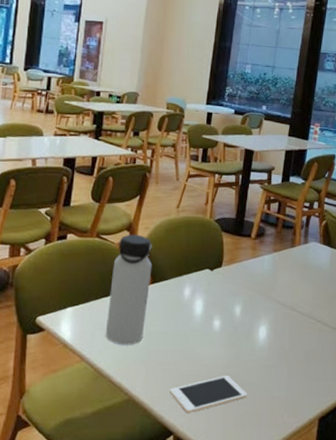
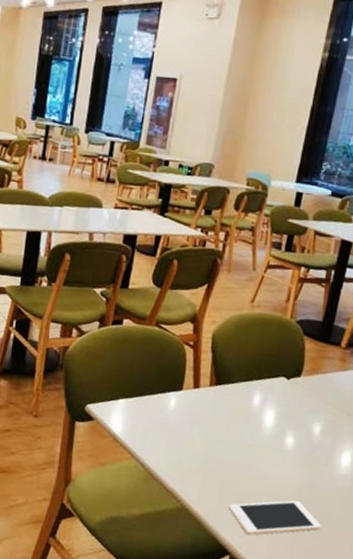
water bottle: present [105,234,152,345] -> none [159,326,219,450]

